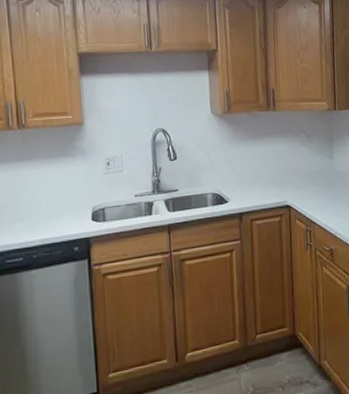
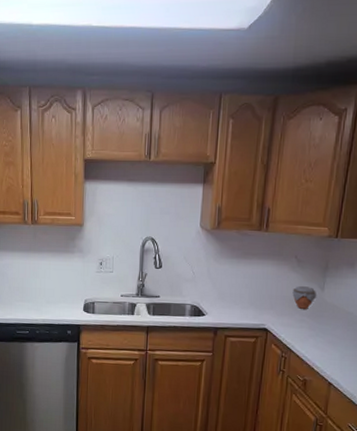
jar: none [306,157,328,181] -> present [292,285,317,309]

